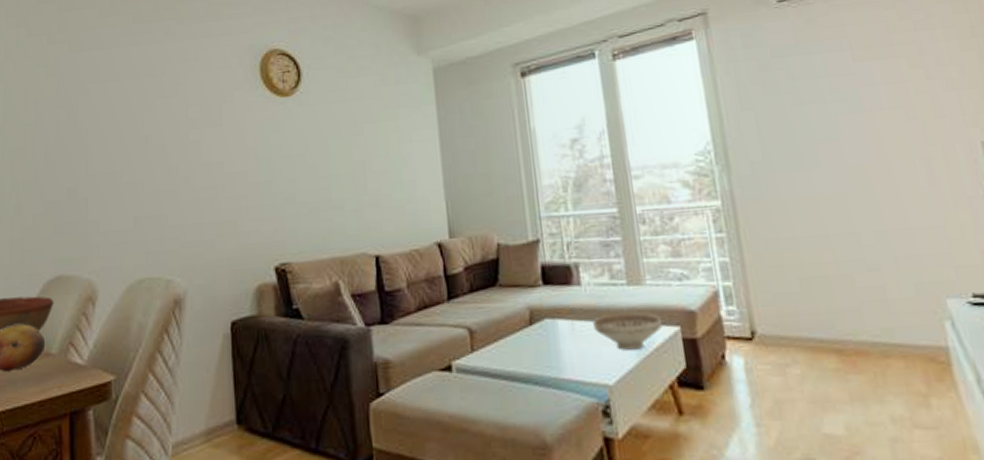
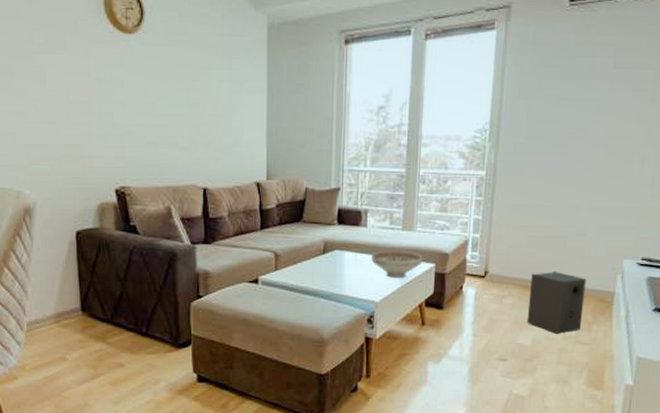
speaker: none [818,322,914,415] -> present [526,271,586,334]

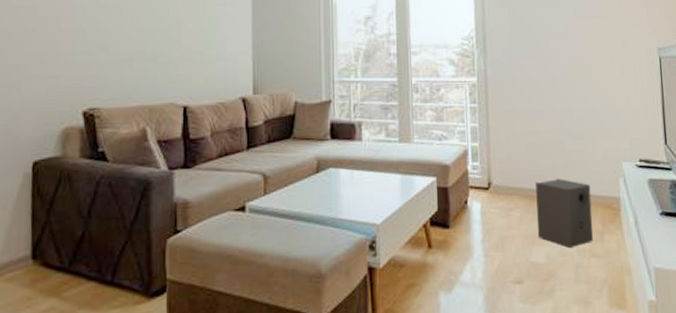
decorative bowl: present [371,251,423,278] -> none [369,165,423,196]

